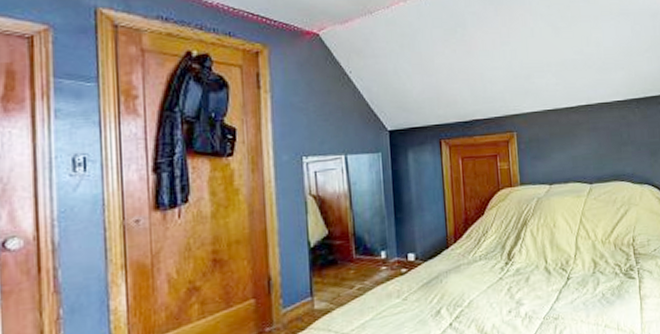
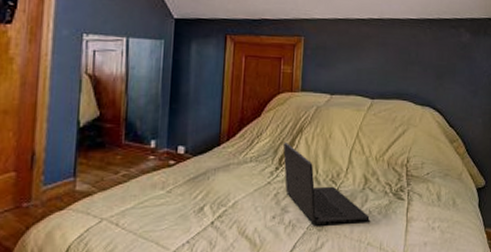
laptop: none [510,237,604,315] -> present [283,143,370,226]

